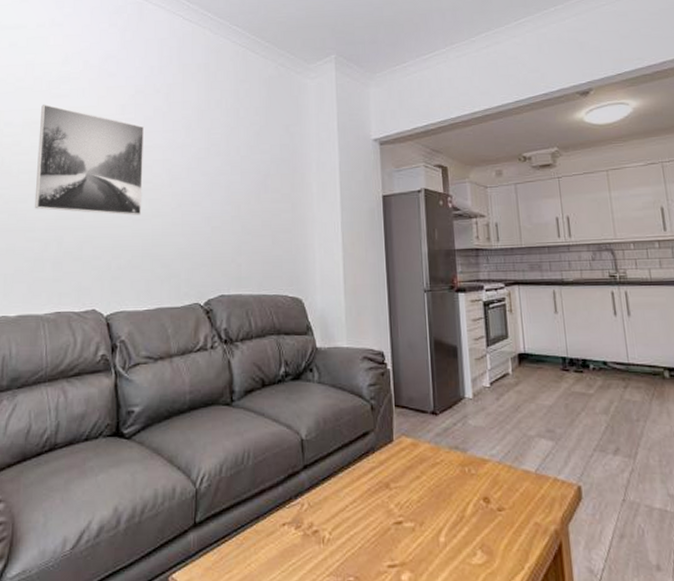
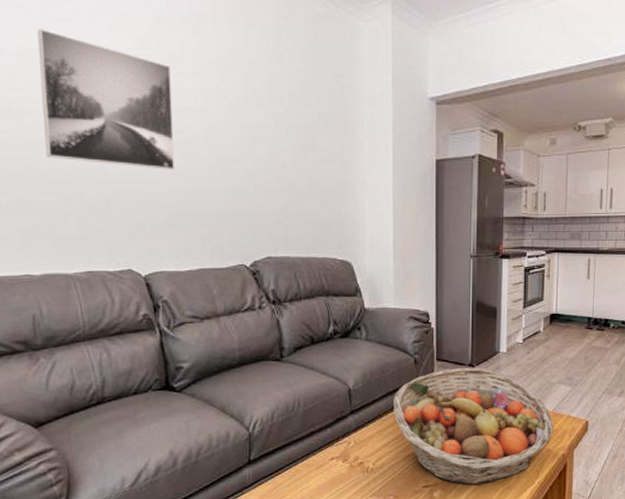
fruit basket: none [350,416,540,568] -> present [393,368,554,486]

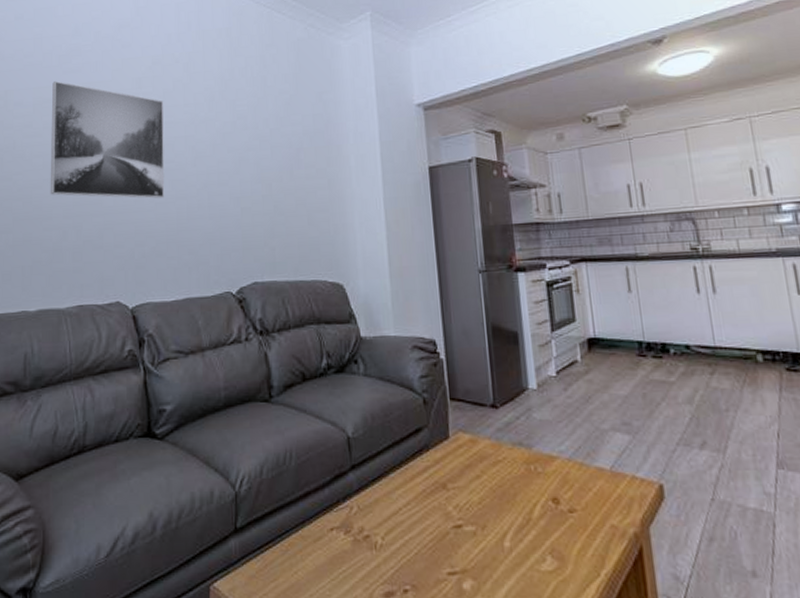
fruit basket: present [393,368,554,486] -> none [401,409,617,575]

